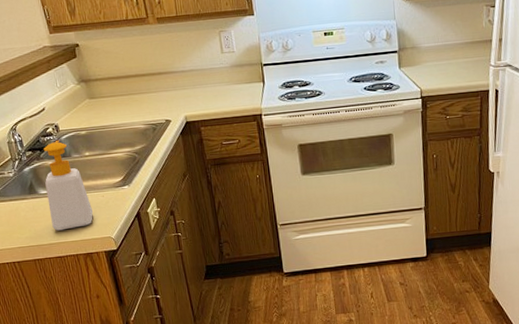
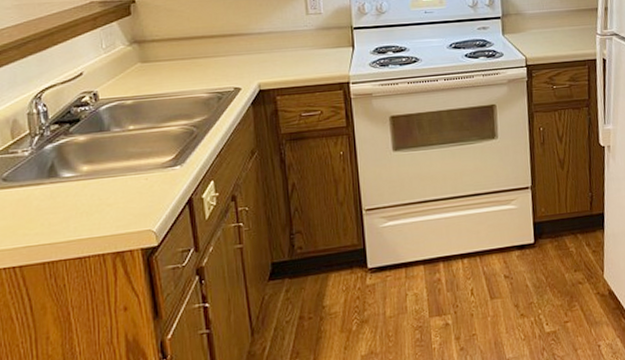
soap bottle: present [43,139,93,231] -> none [71,110,131,224]

